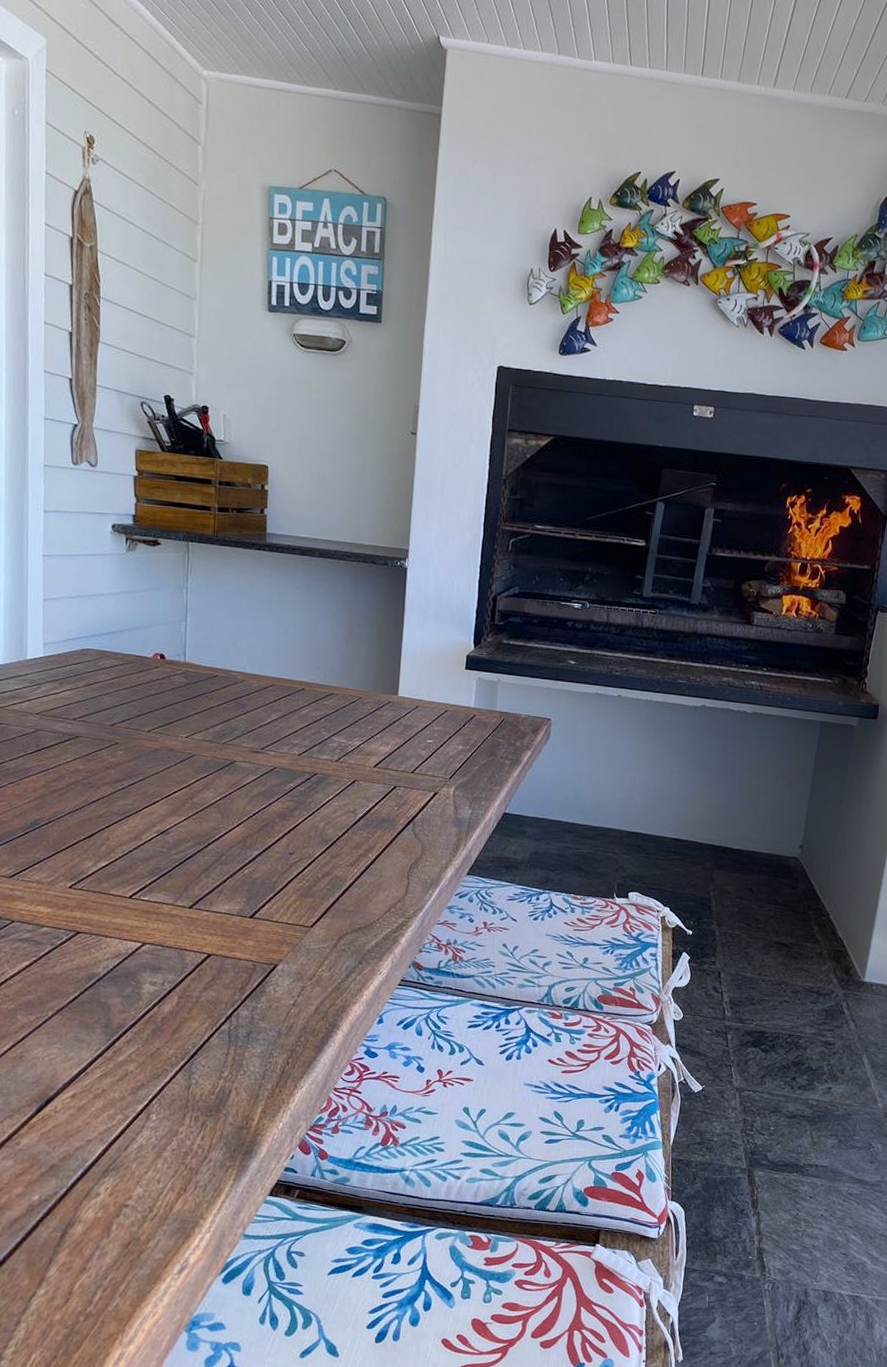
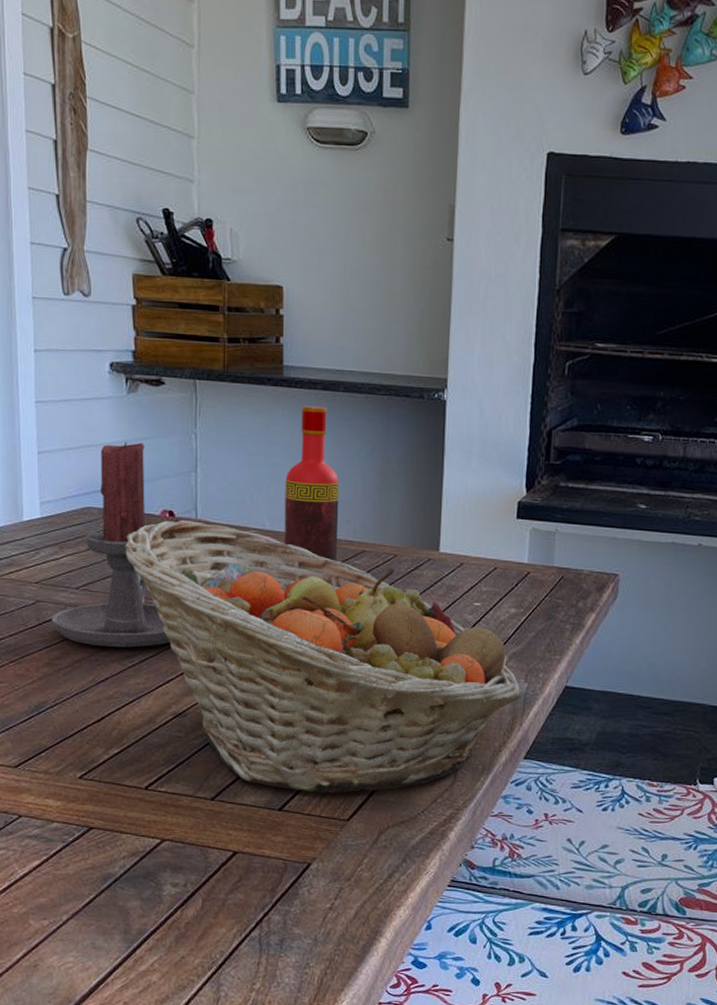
candle holder: none [50,592,158,773] -> present [52,441,171,648]
fruit basket: none [119,662,466,903] -> present [125,519,521,794]
bottle: none [262,567,313,702] -> present [284,405,340,562]

